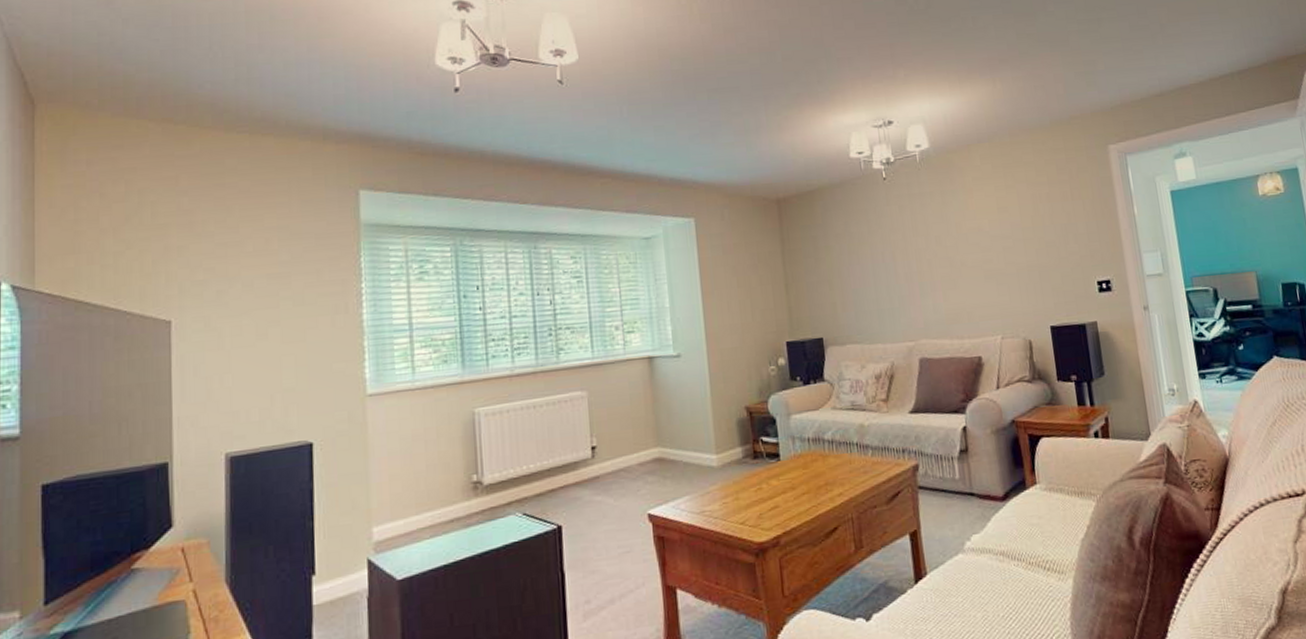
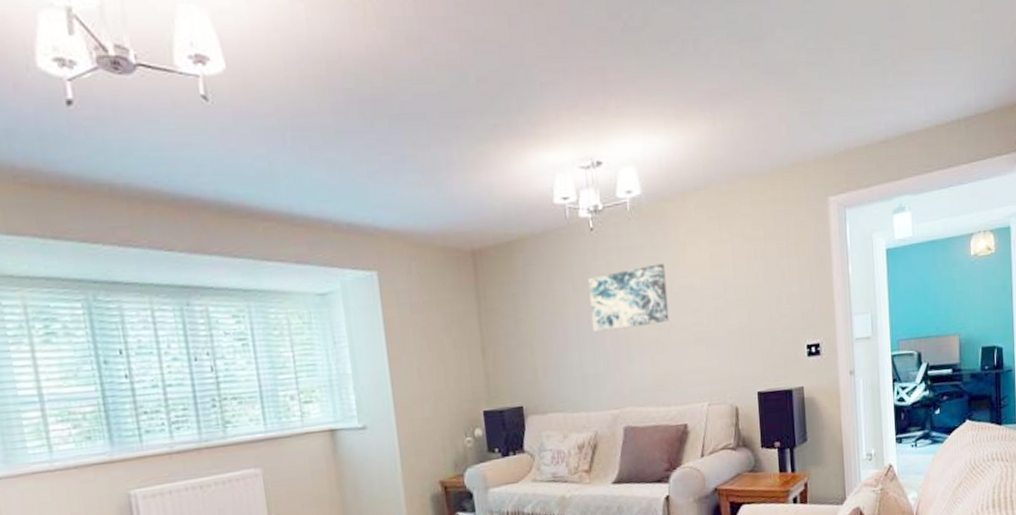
wall art: none [882,207,960,271] -> present [588,263,669,333]

